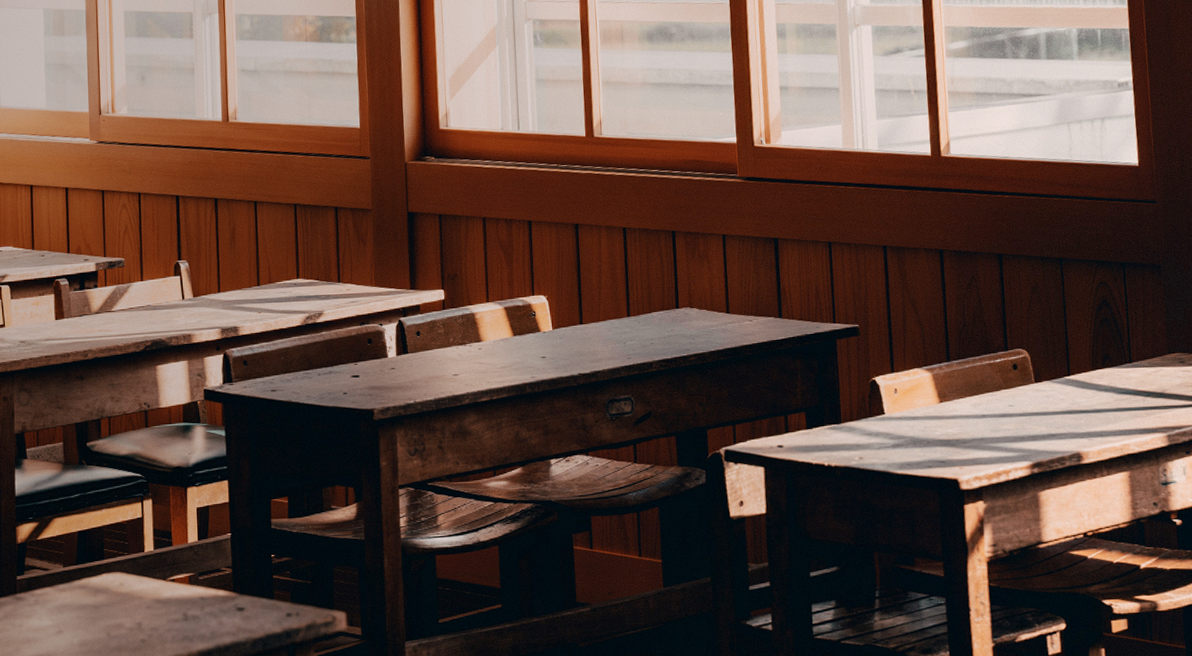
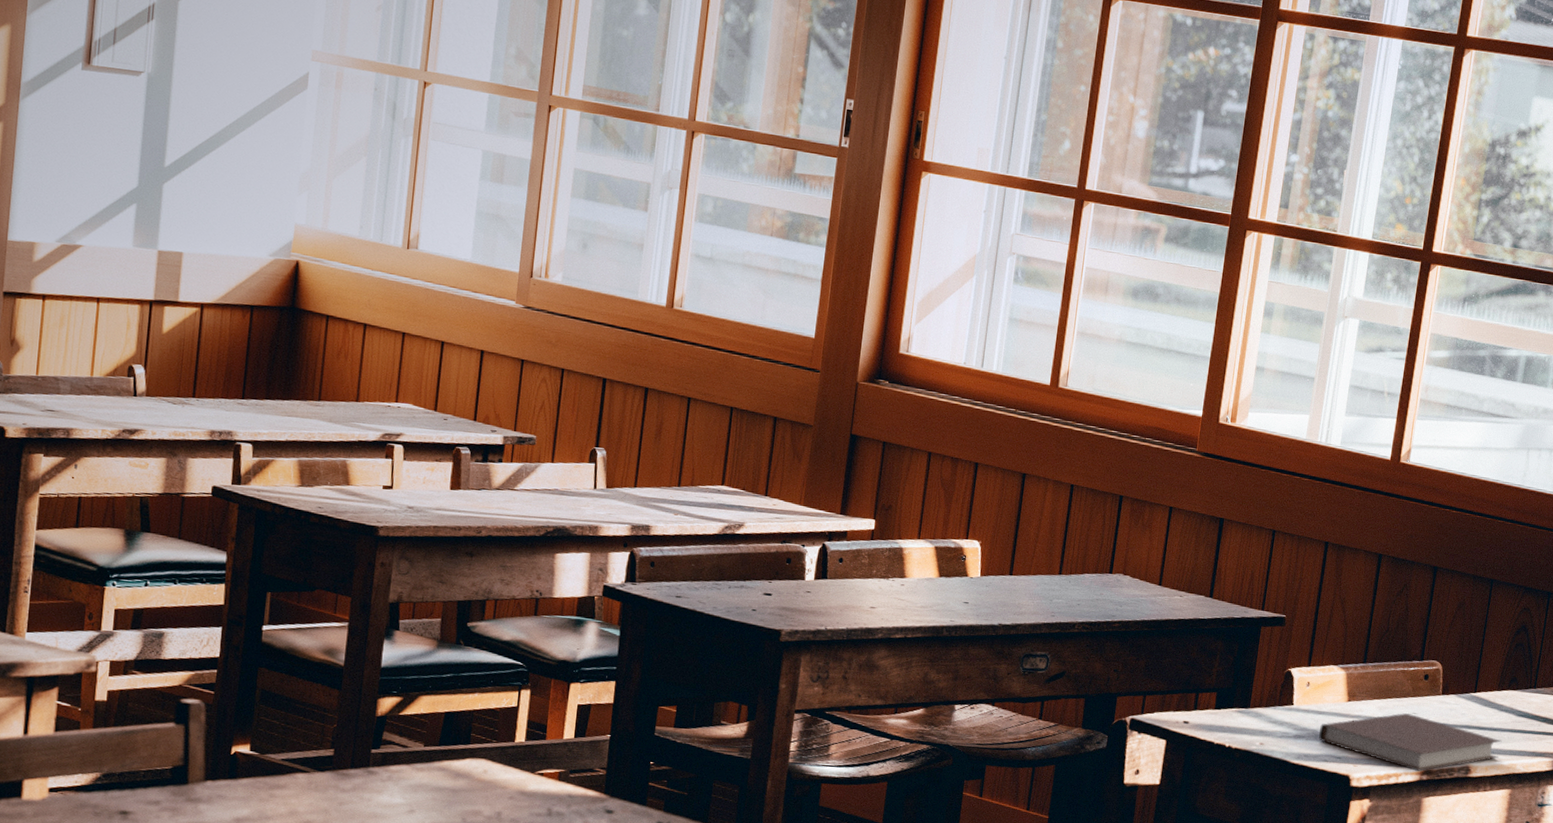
notebook: none [917,407,1109,466] -> present [1319,713,1502,772]

